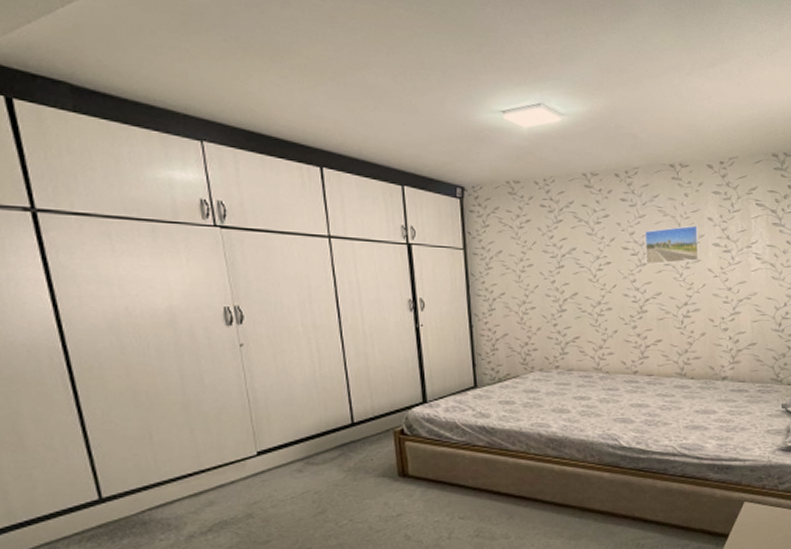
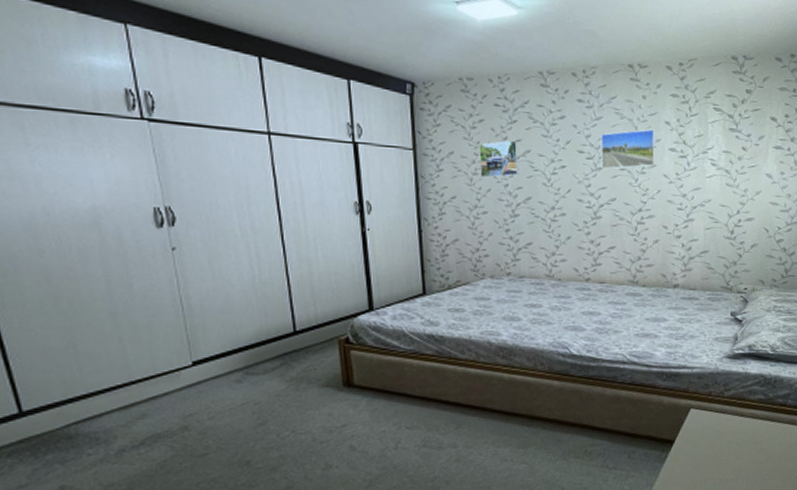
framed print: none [525,238,565,275] -> present [478,140,519,178]

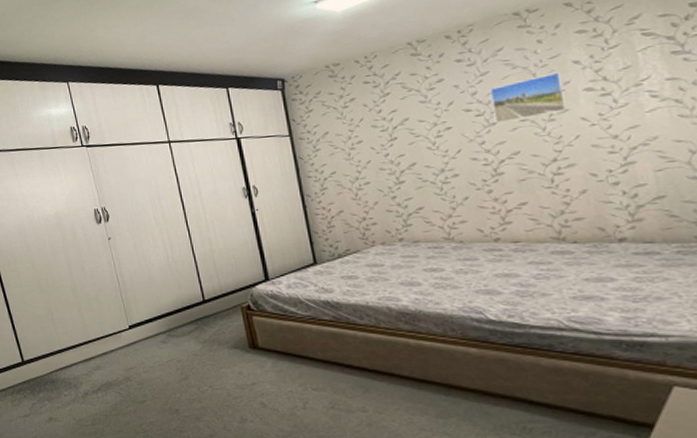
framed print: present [478,140,519,178] -> none [352,111,399,151]

